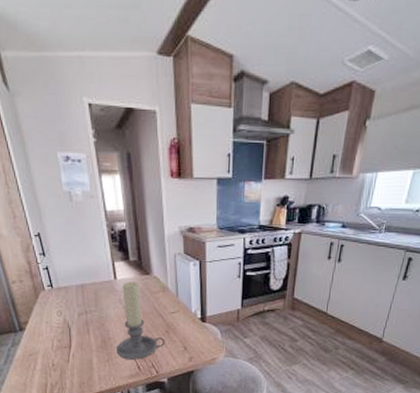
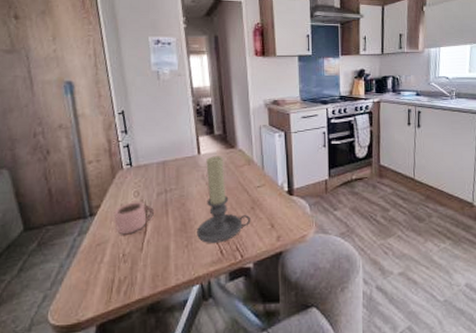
mug: none [40,319,77,348] -> present [113,201,154,235]

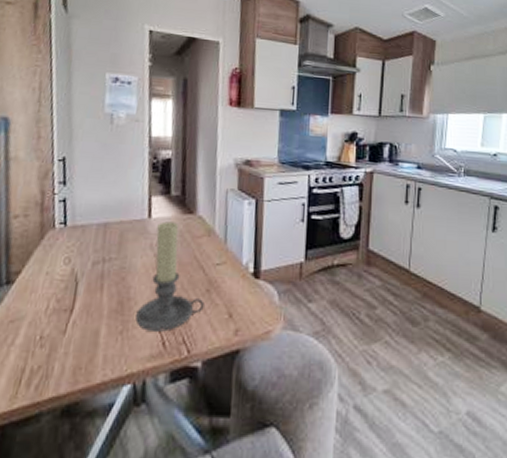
mug: present [113,201,154,235] -> none [35,269,86,312]

